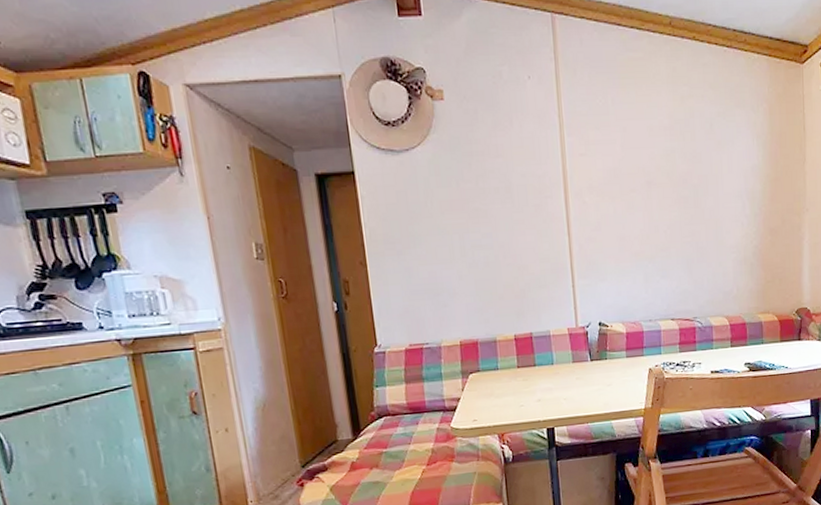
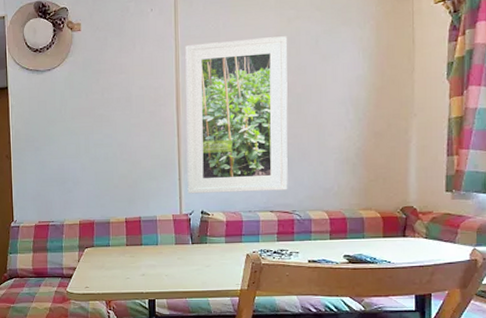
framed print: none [571,117,688,303] -> present [185,36,288,194]

